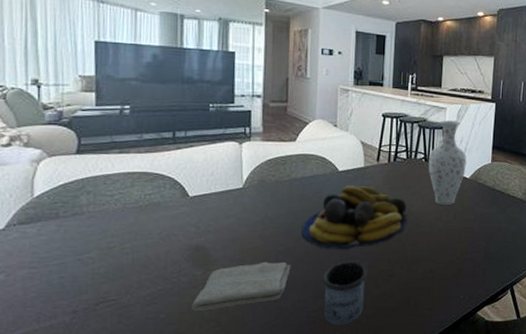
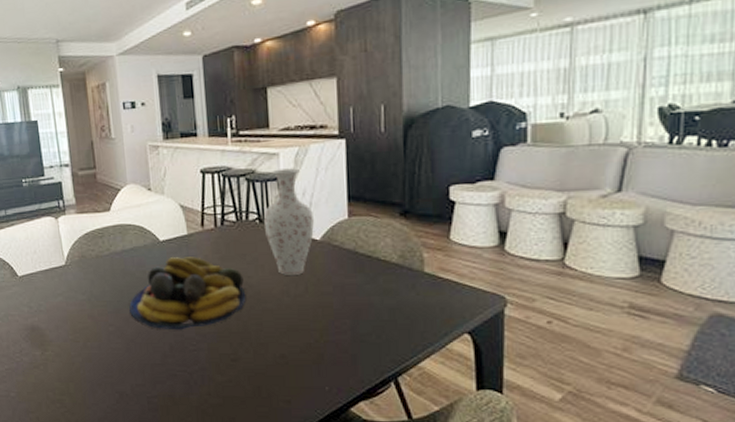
washcloth: present [192,262,291,311] -> none [36,342,124,391]
mug: present [323,261,367,326] -> none [159,342,208,415]

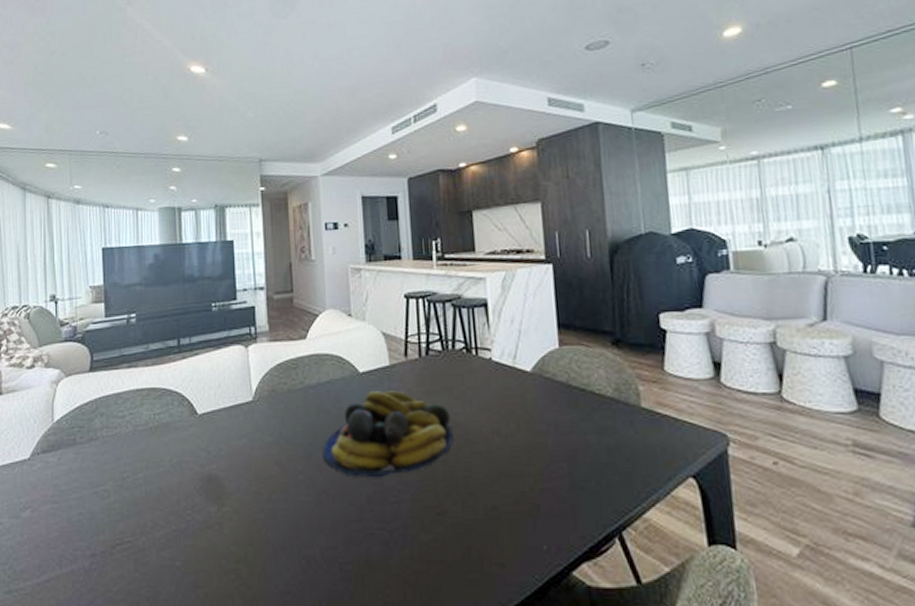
vase: present [264,168,314,275] -> none [471,293,524,411]

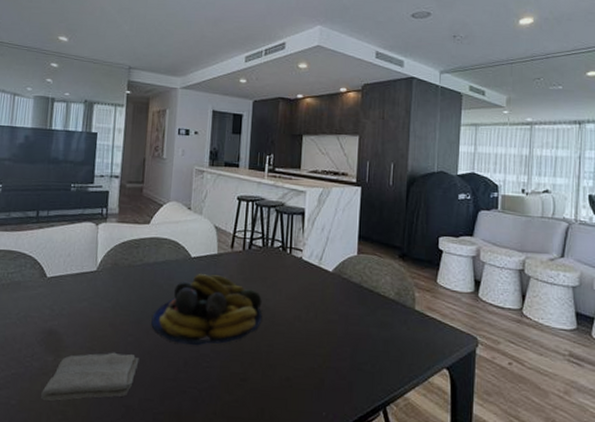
washcloth: none [208,494,315,558] -> present [41,352,139,401]

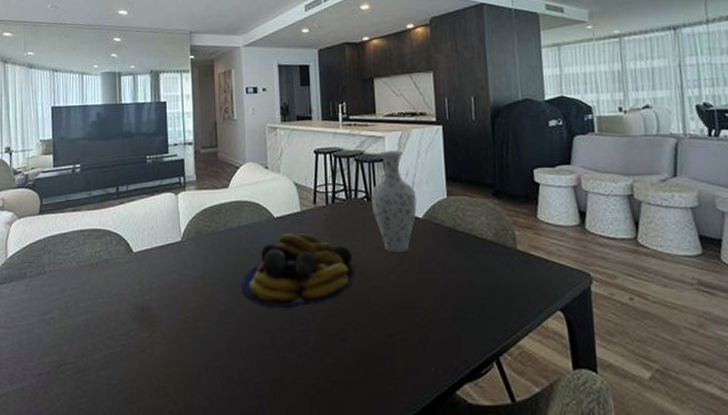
washcloth: present [41,352,139,401] -> none [141,323,234,378]
vase: none [286,205,329,302] -> present [371,150,417,252]

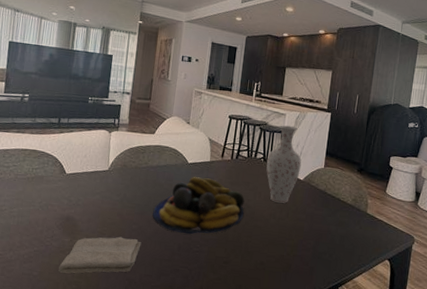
washcloth: none [141,323,234,378] -> present [58,236,142,274]

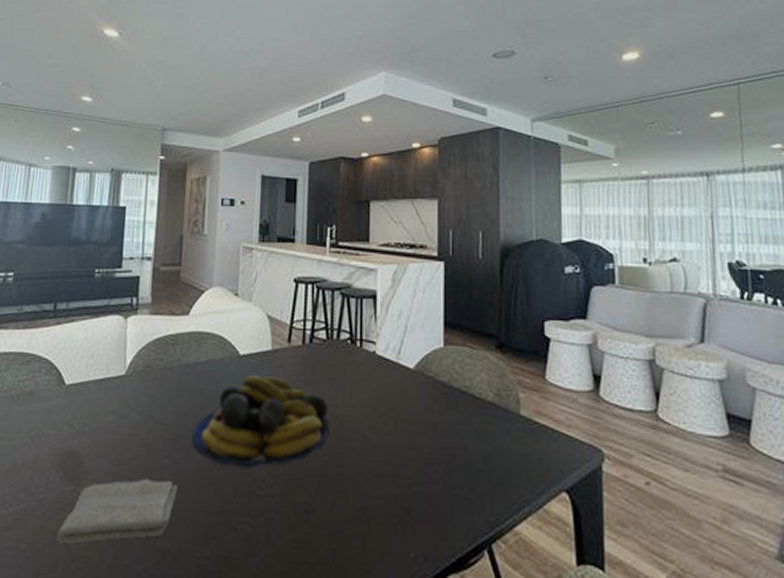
vase: present [266,125,302,203] -> none [356,286,408,408]

